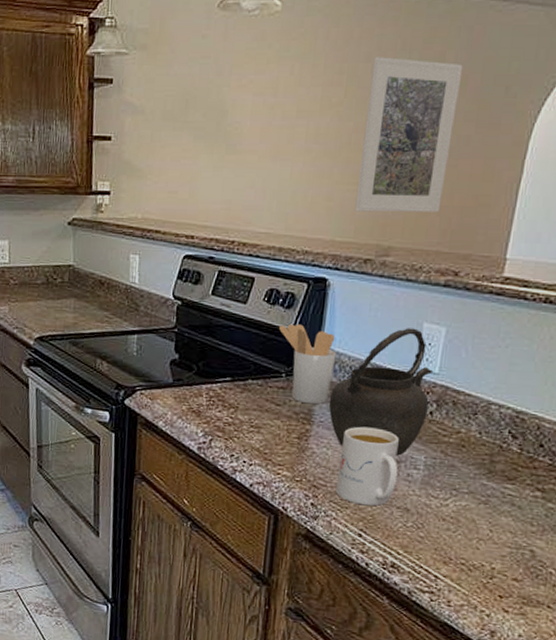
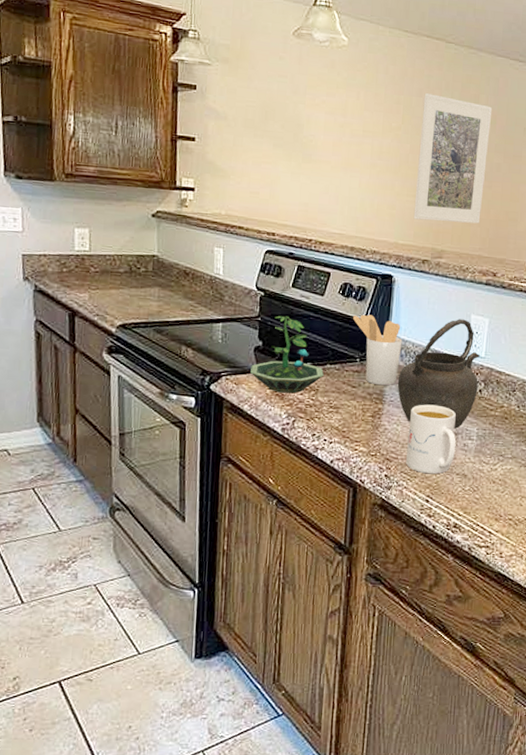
terrarium: none [166,326,245,411] -> present [250,315,324,394]

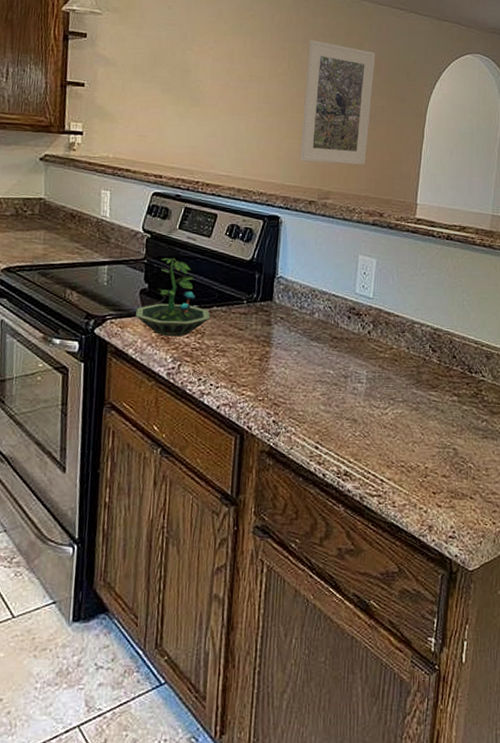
utensil holder: present [353,314,403,386] -> none [240,255,290,328]
kettle: present [397,319,480,429] -> none [285,259,368,372]
mug: present [406,404,456,475] -> none [294,346,346,420]

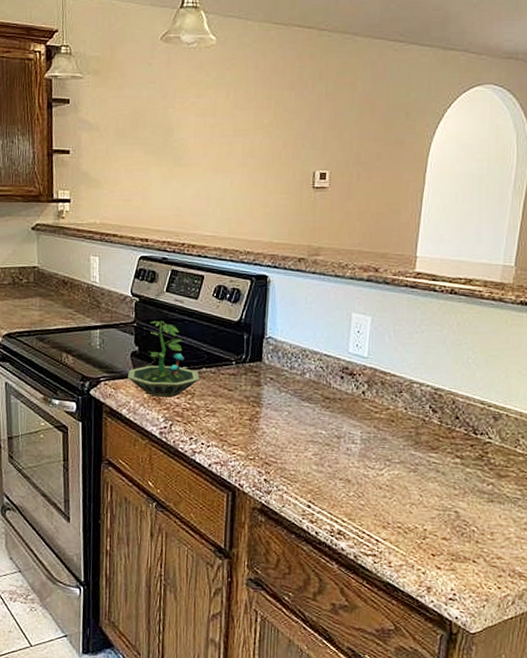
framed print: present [299,40,376,165] -> none [288,85,371,218]

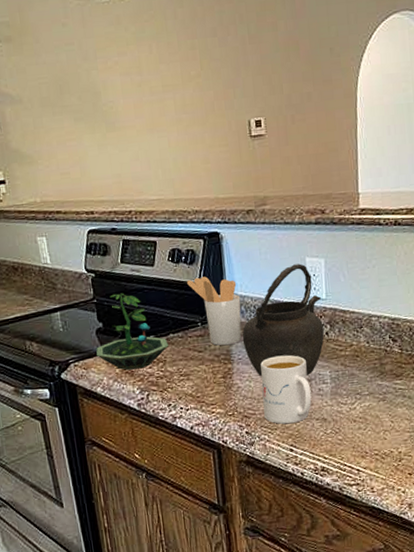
utensil holder: none [228,316,279,389] -> present [187,276,241,346]
kettle: none [275,318,362,432] -> present [242,263,324,377]
mug: none [286,407,339,479] -> present [260,355,312,425]

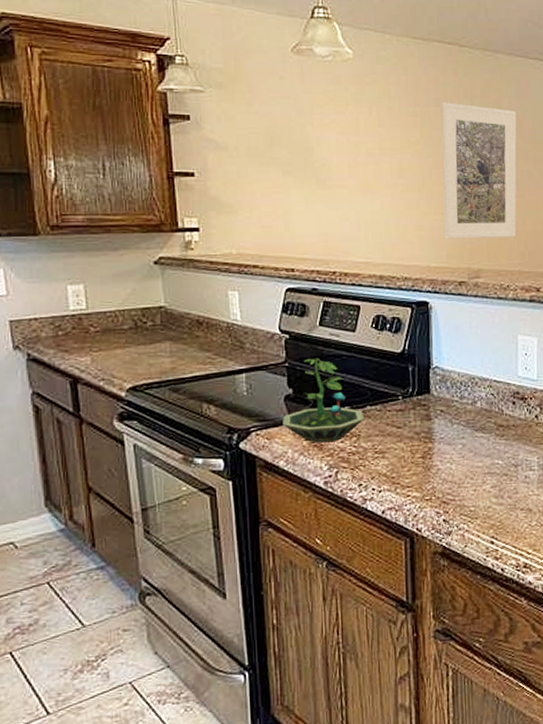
utensil holder: present [187,276,241,346] -> none [390,347,447,423]
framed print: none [218,30,299,170] -> present [441,103,517,239]
kettle: present [242,263,324,377] -> none [446,341,534,461]
mug: present [260,355,312,425] -> none [463,437,517,513]

